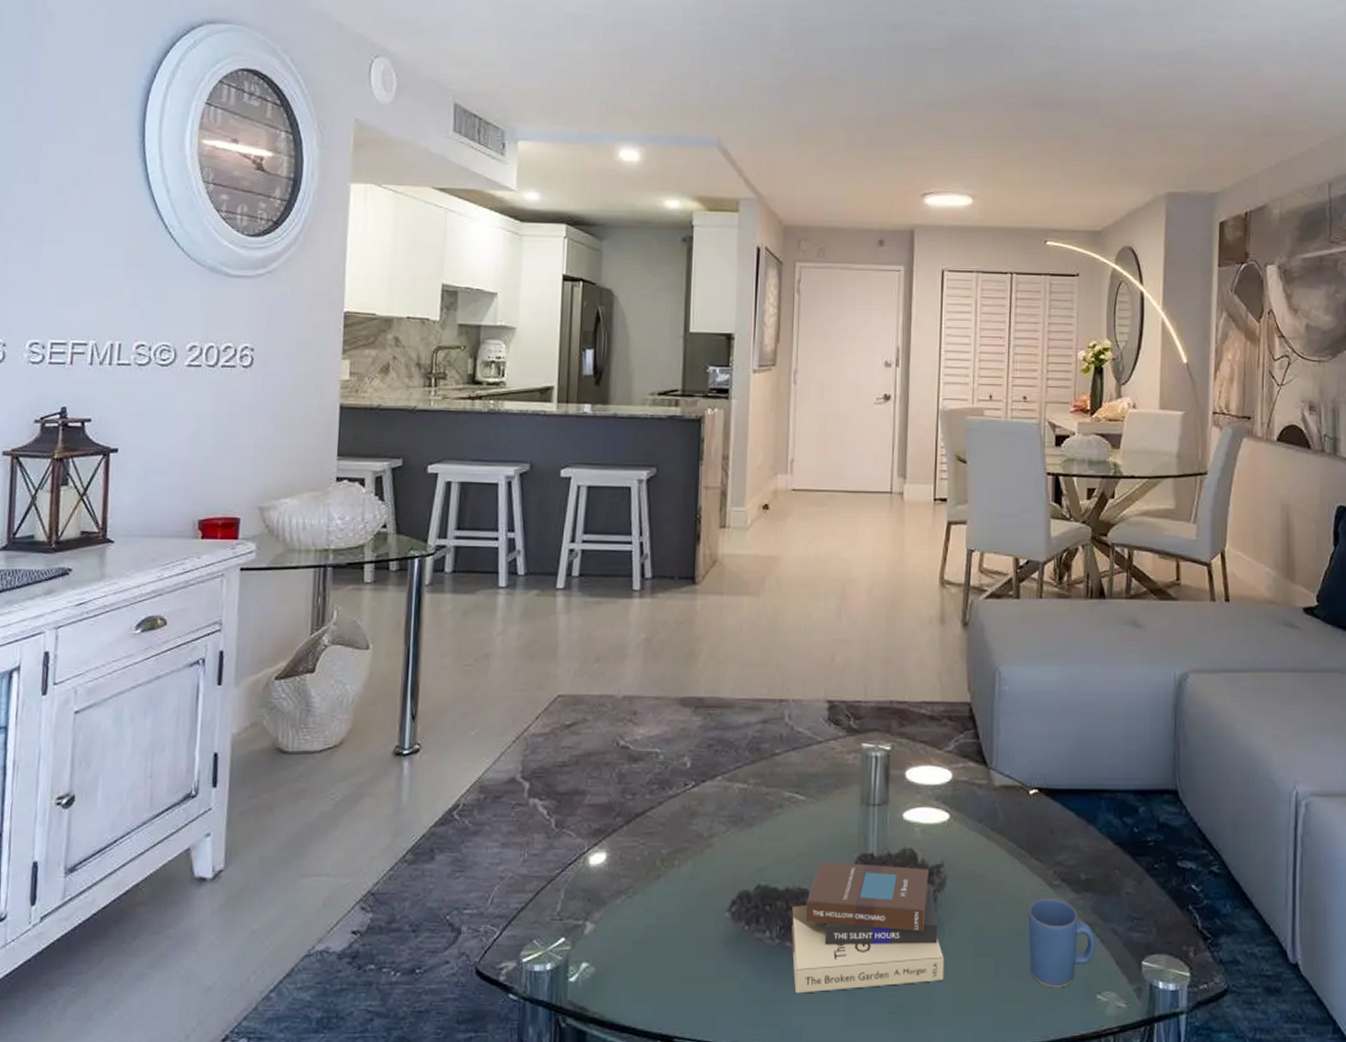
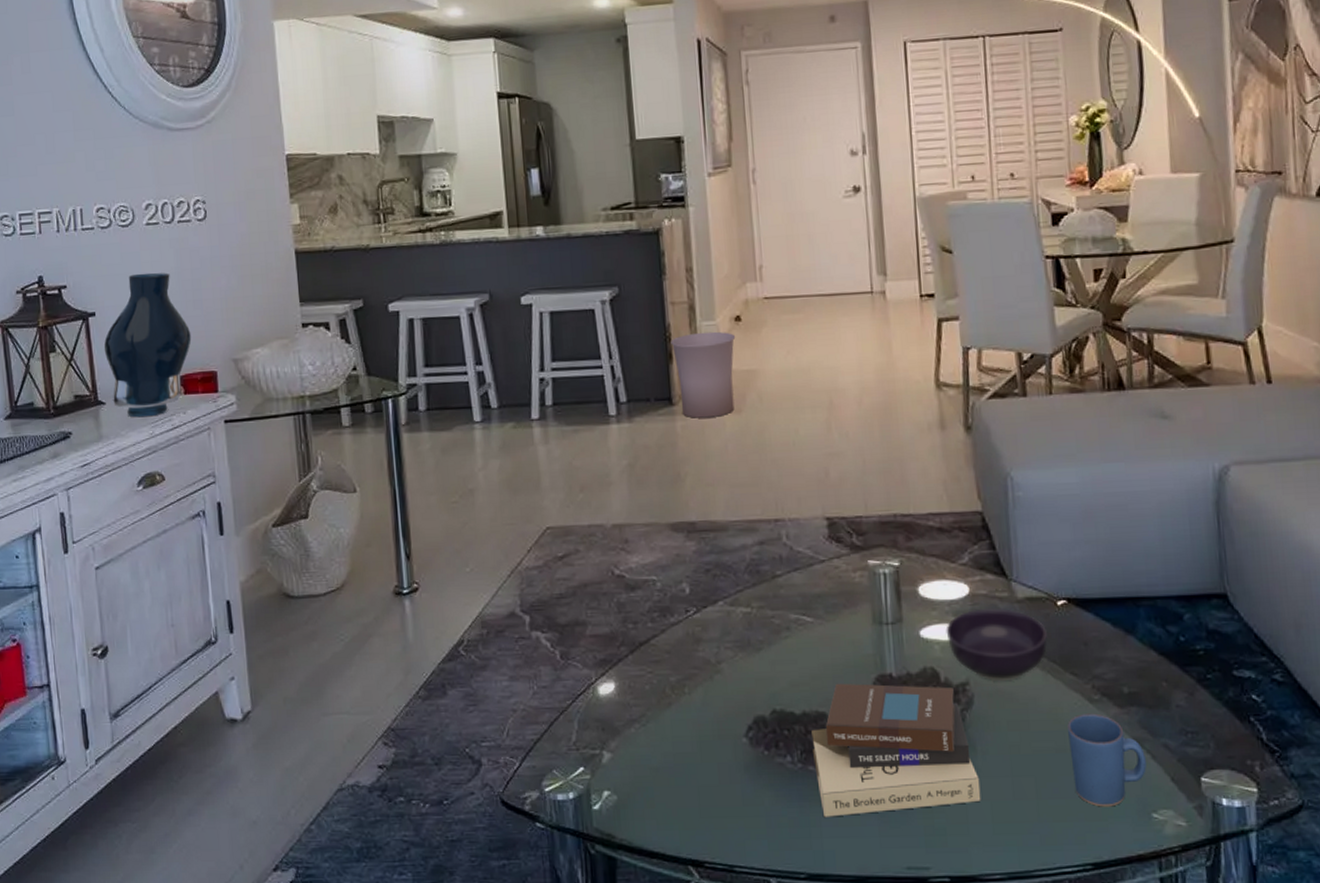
vase: none [121,413,219,559] -> present [103,272,192,418]
waste bin: none [700,517,762,598] -> present [671,331,736,418]
bowl: none [927,794,1018,865] -> present [946,607,1047,682]

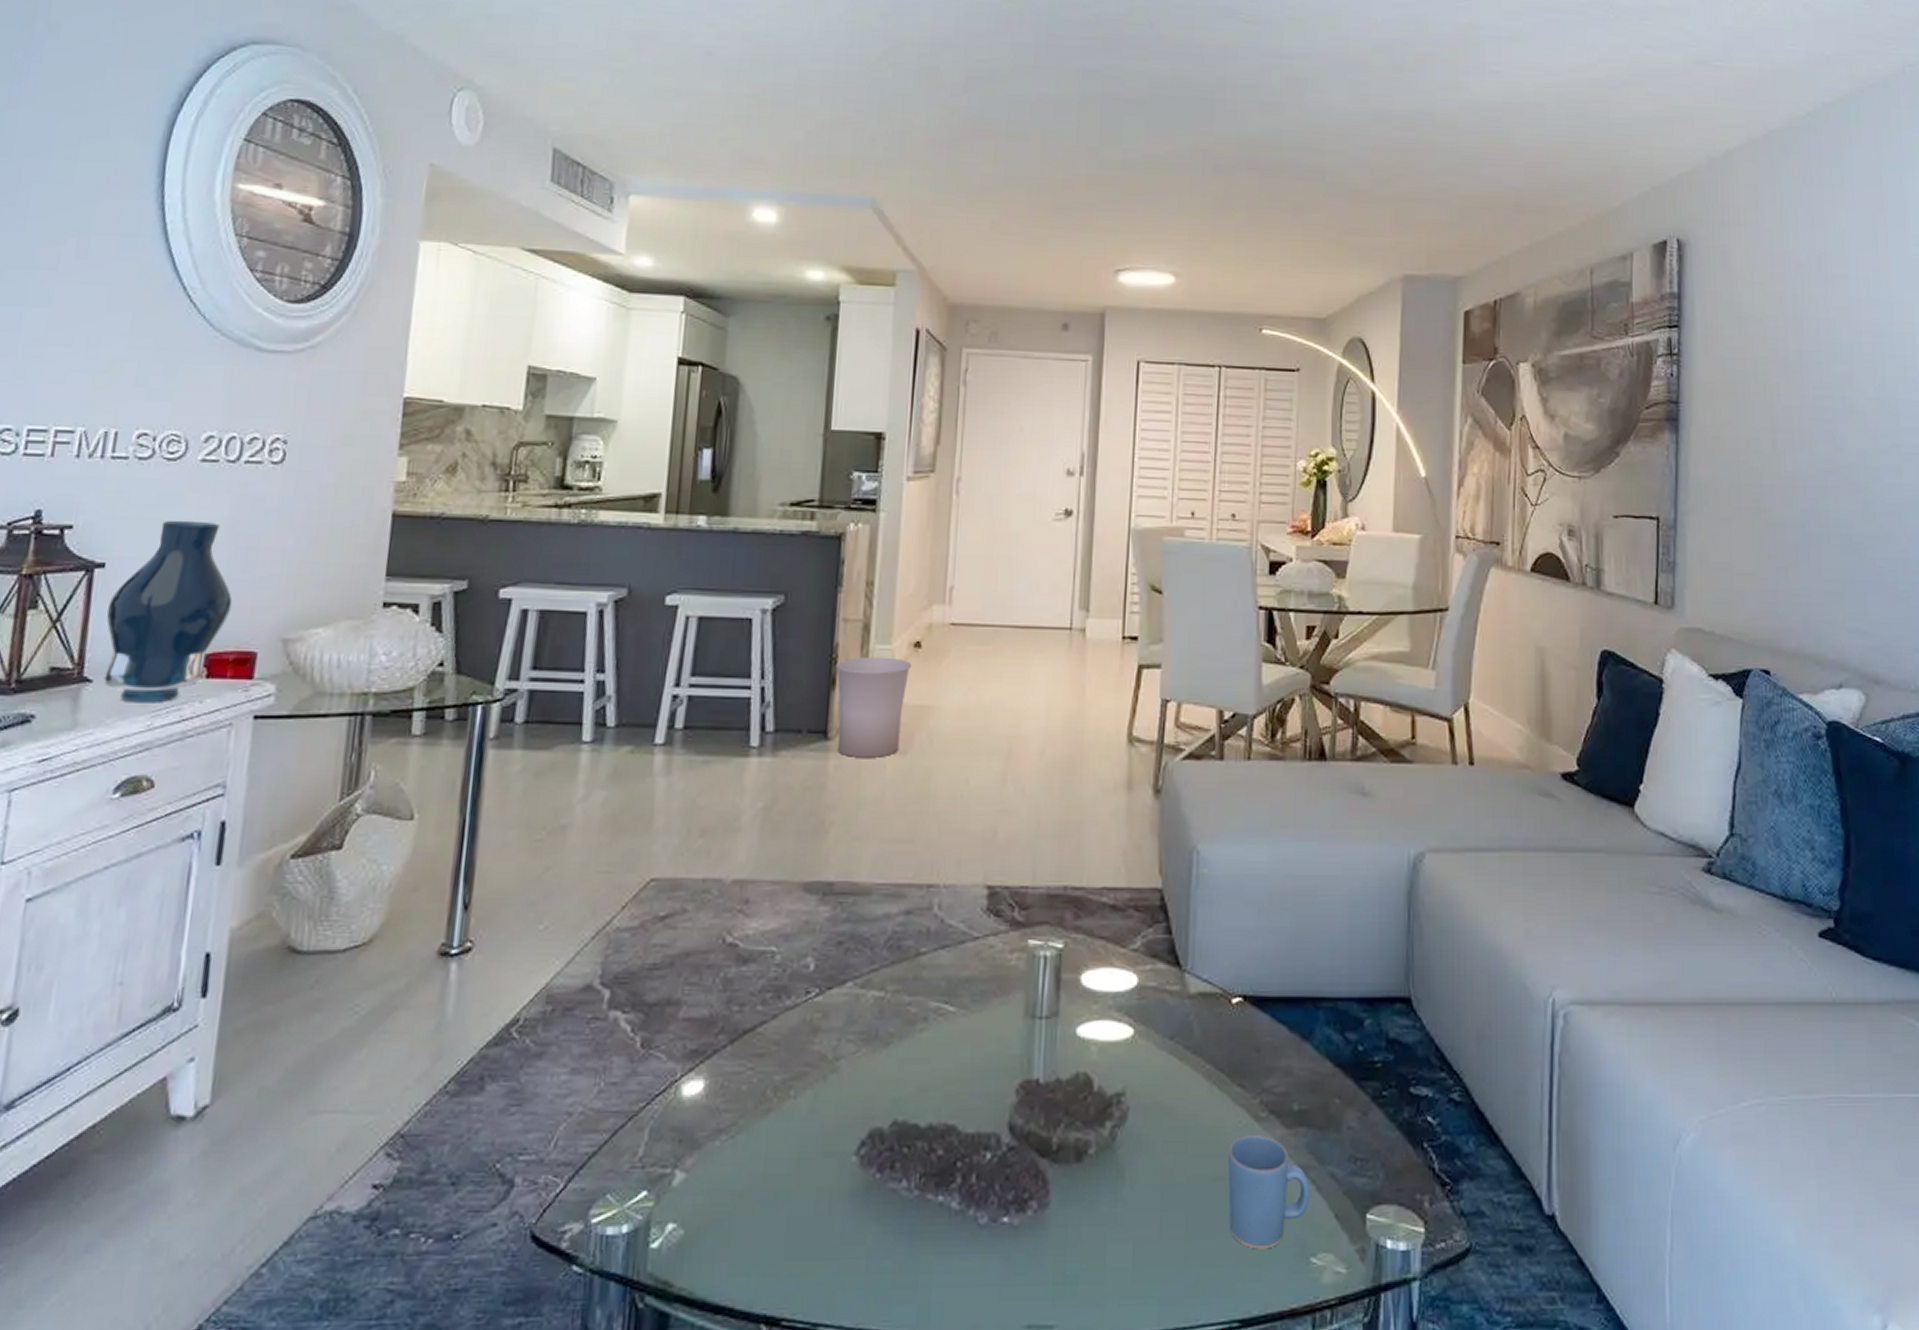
books: present [811,683,981,817] -> none [933,1089,1124,1261]
bowl: present [946,607,1047,682] -> none [1106,1003,1217,1093]

